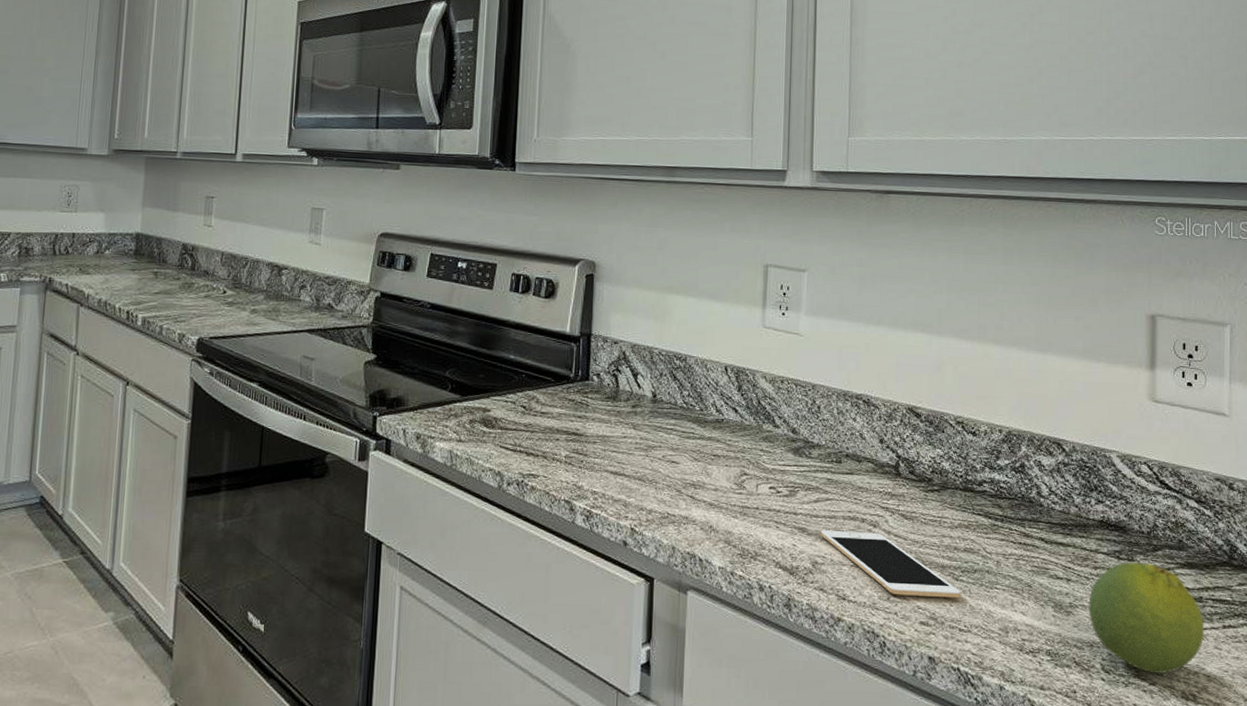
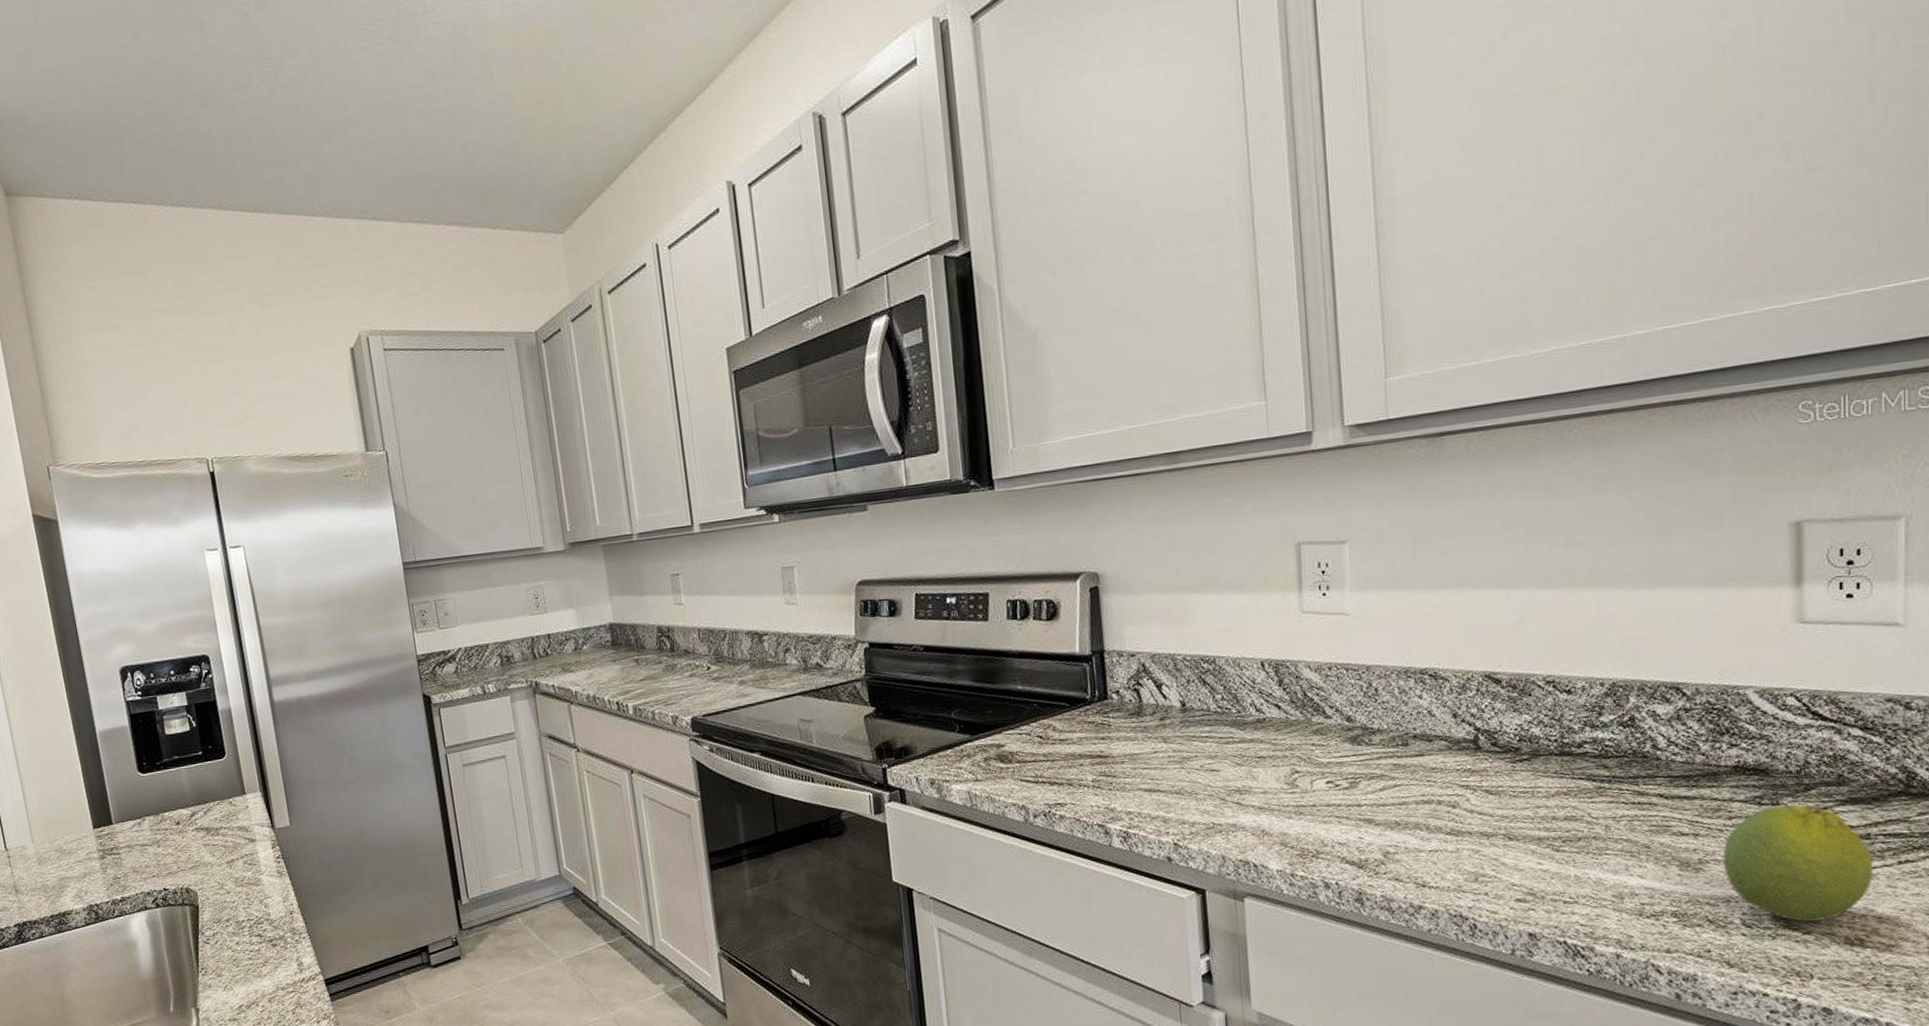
cell phone: present [820,531,961,598] -> none [1390,813,1563,875]

